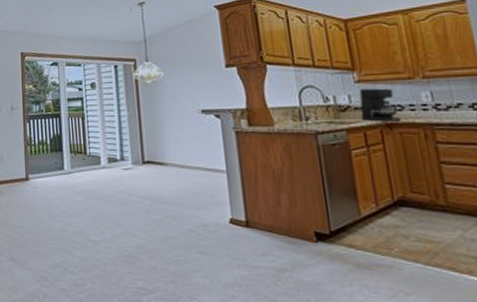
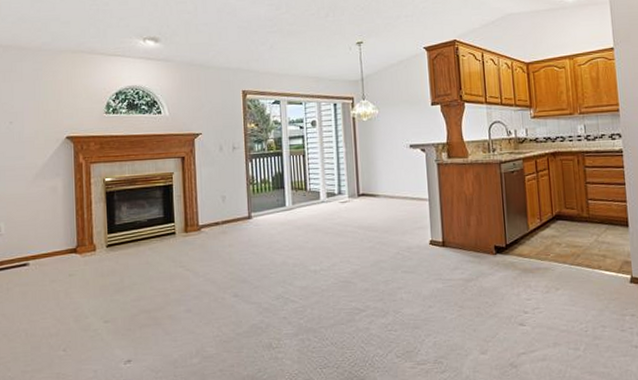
coffee maker: present [359,88,402,123] -> none [534,122,563,152]

